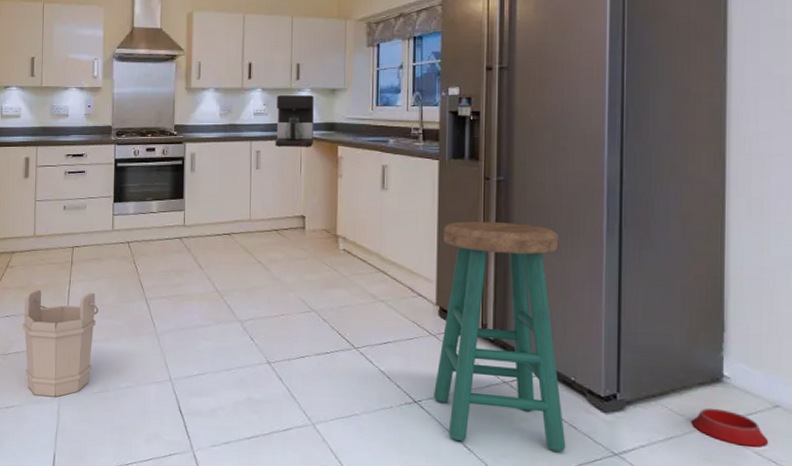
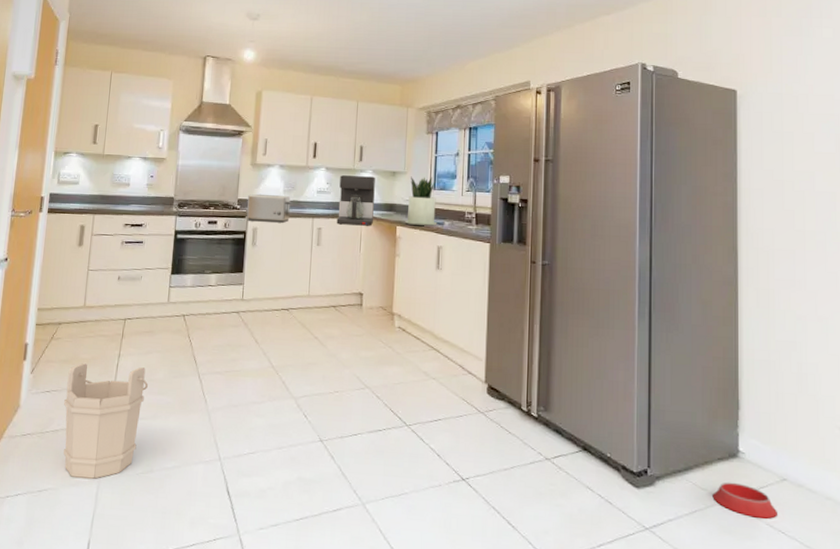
toaster: none [183,119,228,148] -> present [247,194,291,224]
planter: none [346,93,382,145] -> present [404,176,438,227]
stool: present [434,221,566,452] -> none [481,302,602,527]

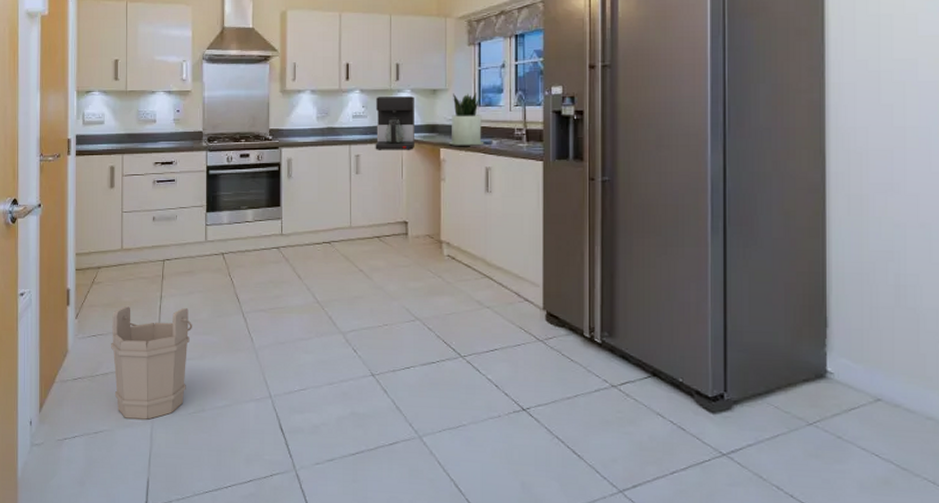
toaster: present [247,194,291,224] -> none [279,123,325,153]
pet bowl: present [712,482,777,519] -> none [797,404,870,441]

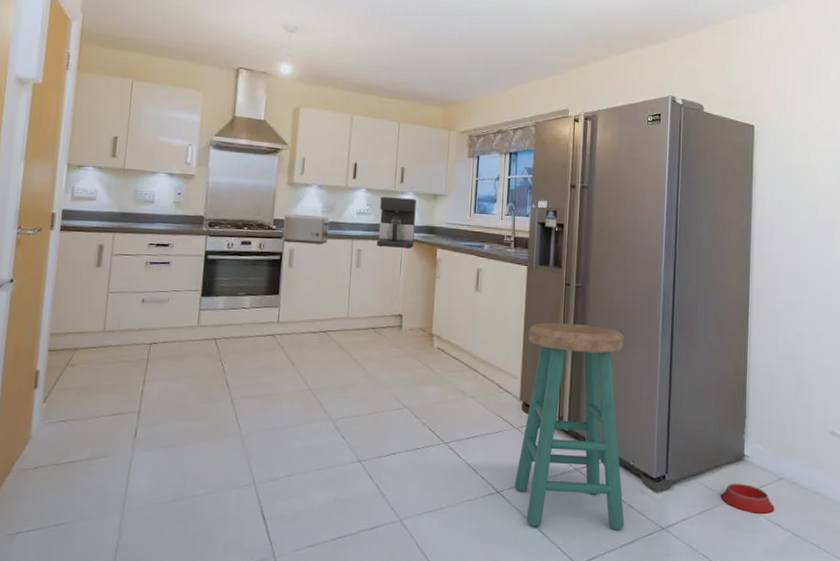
bucket: present [111,306,192,420] -> none [82,390,176,510]
toaster: none [279,123,325,153] -> present [283,214,330,245]
planter: present [448,93,485,147] -> none [444,199,477,250]
stool: none [543,223,675,454] -> present [515,322,625,530]
pet bowl: none [797,404,870,441] -> present [721,483,774,514]

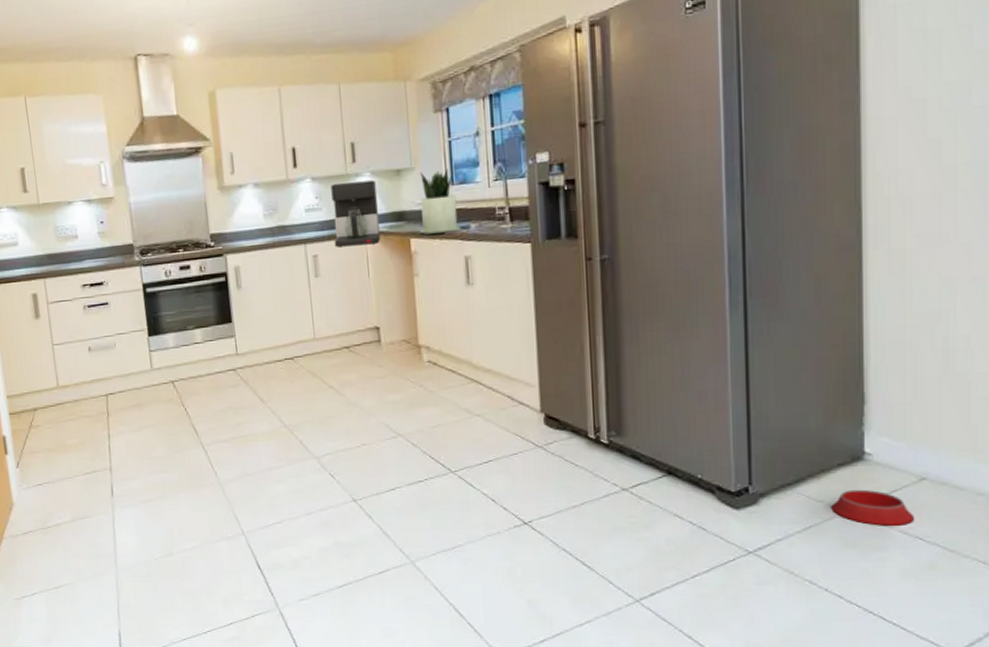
toaster: present [283,214,330,245] -> none [220,221,277,261]
planter: none [444,199,477,250] -> present [419,169,462,236]
stool: present [515,322,625,530] -> none [542,307,696,560]

